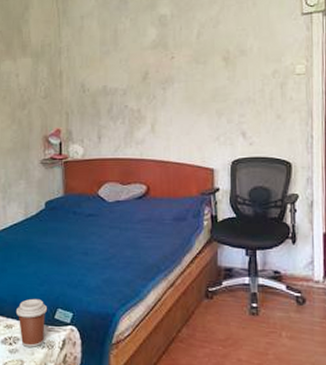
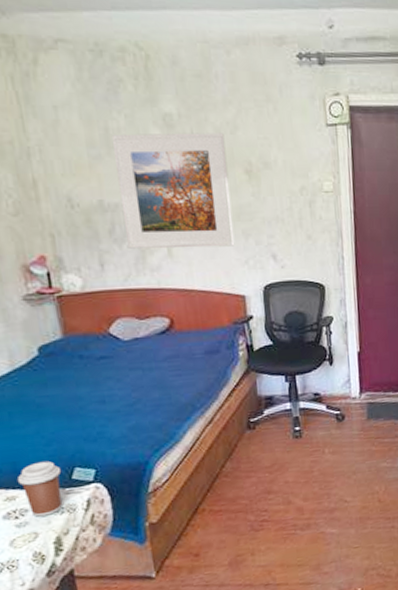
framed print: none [118,27,209,125] -> present [111,133,235,249]

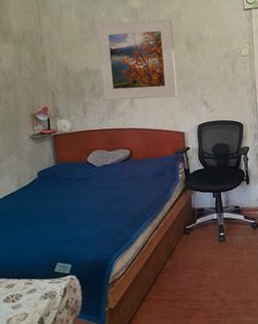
coffee cup: present [17,460,62,517] -> none [16,257,48,301]

